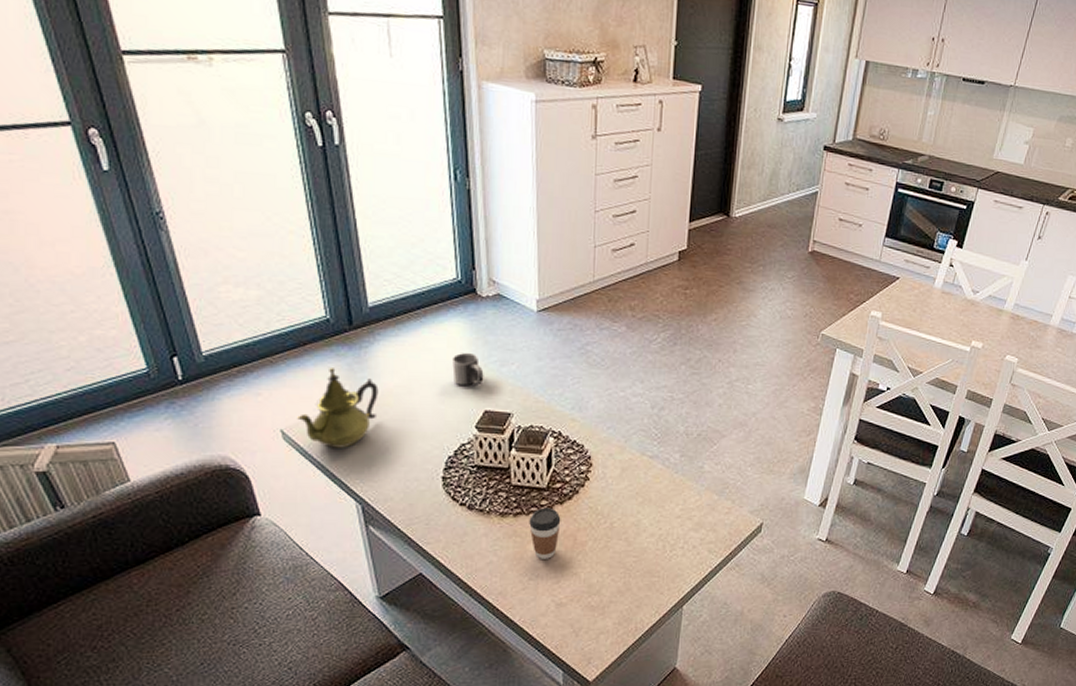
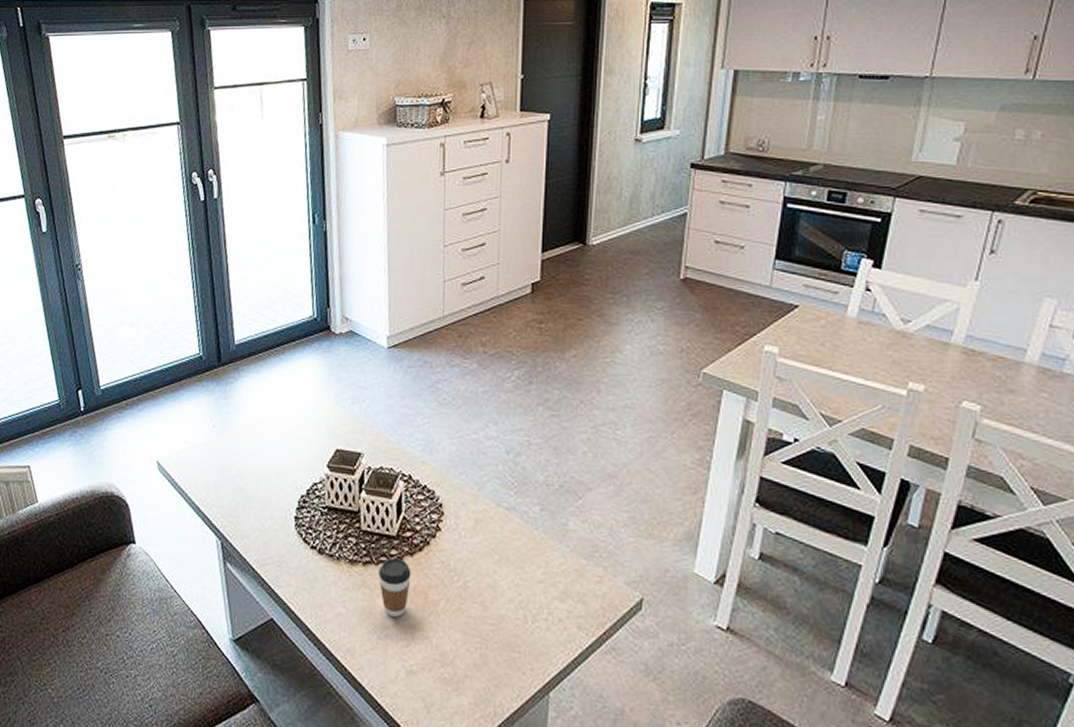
teapot: present [297,368,379,448] -> none [171,402,241,482]
mug: present [452,353,484,387] -> none [307,390,336,424]

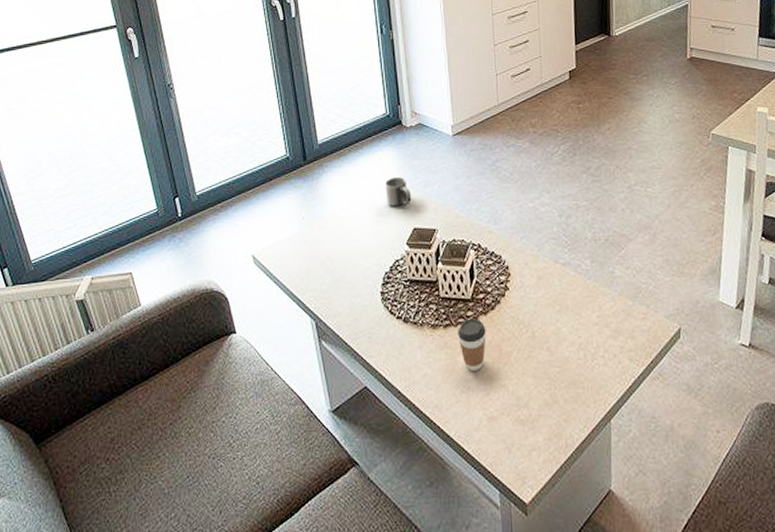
mug: none [307,390,336,424] -> present [385,177,412,207]

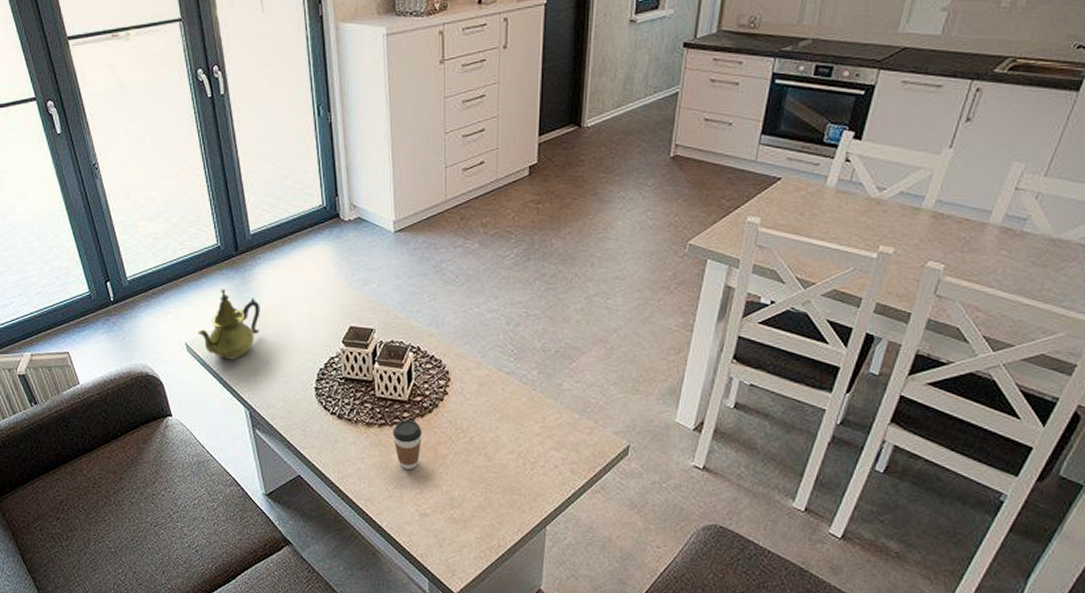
teapot: none [265,198,327,269] -> present [198,289,260,360]
mug: present [385,177,412,207] -> none [321,273,348,304]

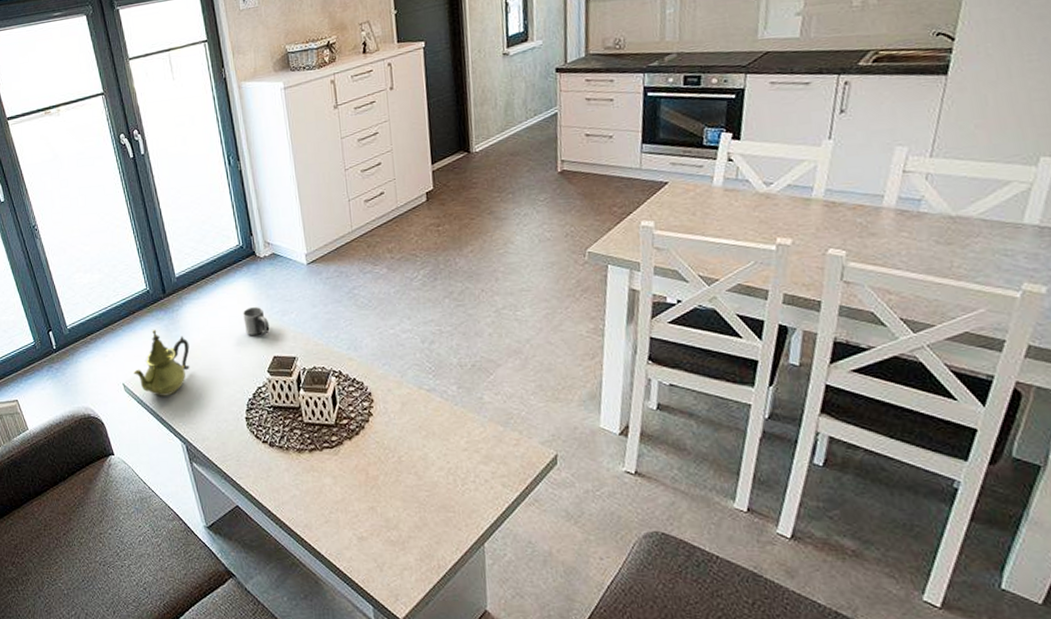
mug: none [321,273,348,304] -> present [243,307,270,336]
coffee cup: present [393,419,422,470] -> none [323,443,352,493]

